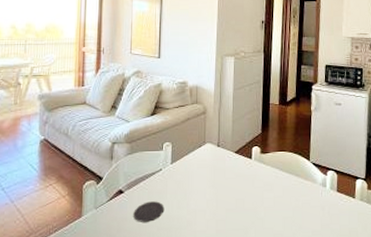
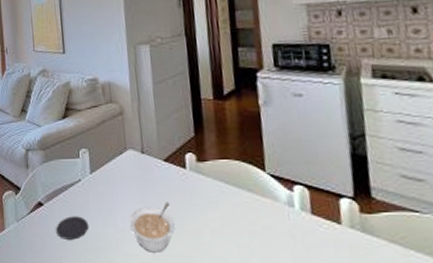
legume: none [201,186,238,228] -> present [130,202,175,253]

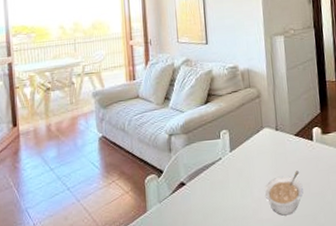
coaster: present [56,216,89,240] -> none [197,191,229,214]

